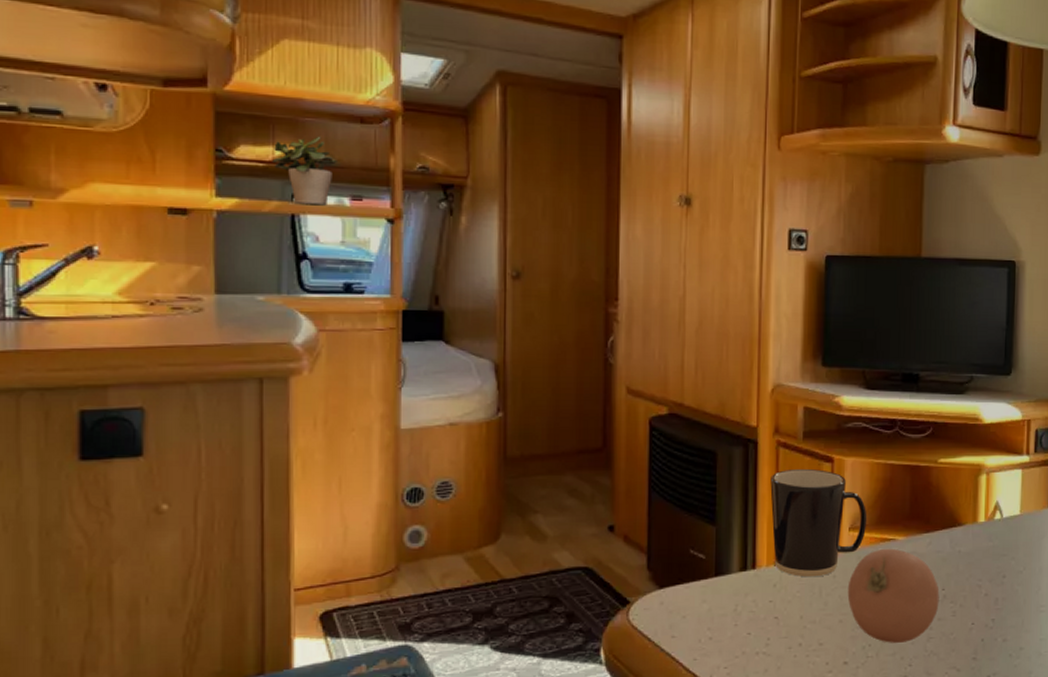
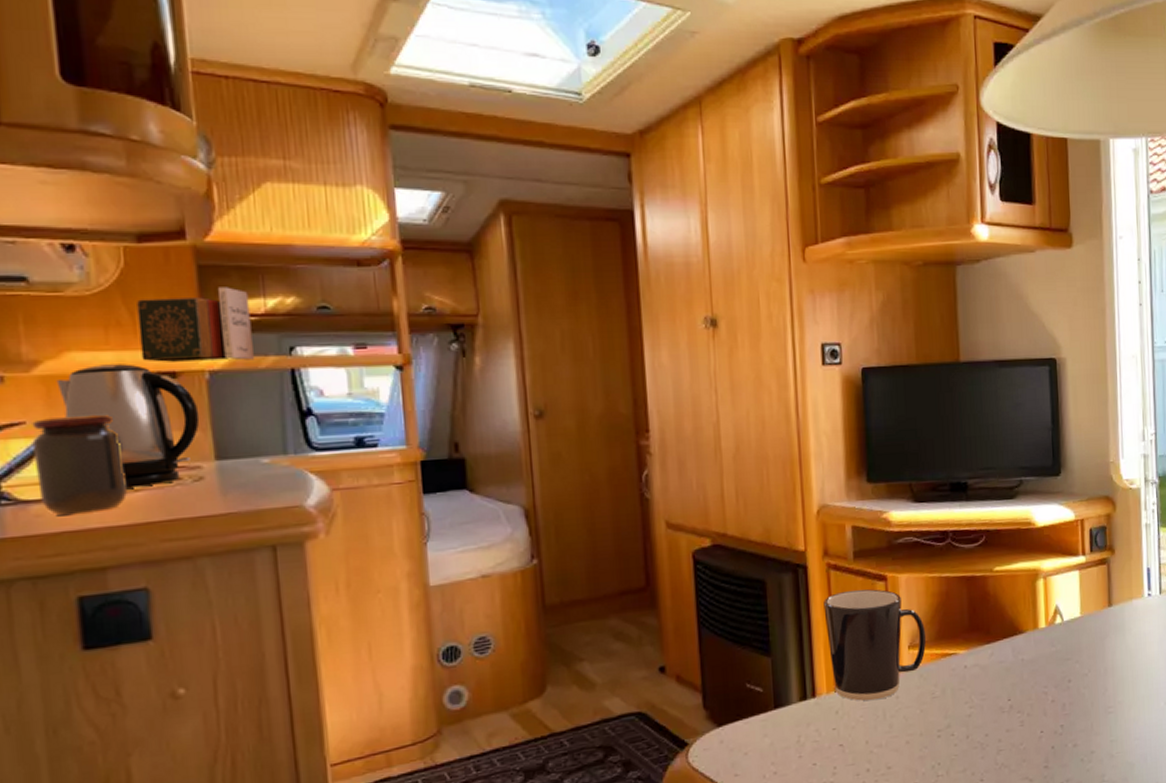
jar: none [52,242,133,334] -> present [32,414,127,516]
kettle: none [79,197,205,315] -> present [56,364,200,490]
decorative box: none [157,139,235,201] -> present [137,297,228,362]
book: none [232,133,259,203] -> present [218,287,254,361]
potted plant: present [272,136,337,206] -> none [265,283,336,358]
fruit: present [847,548,940,643] -> none [911,662,1006,760]

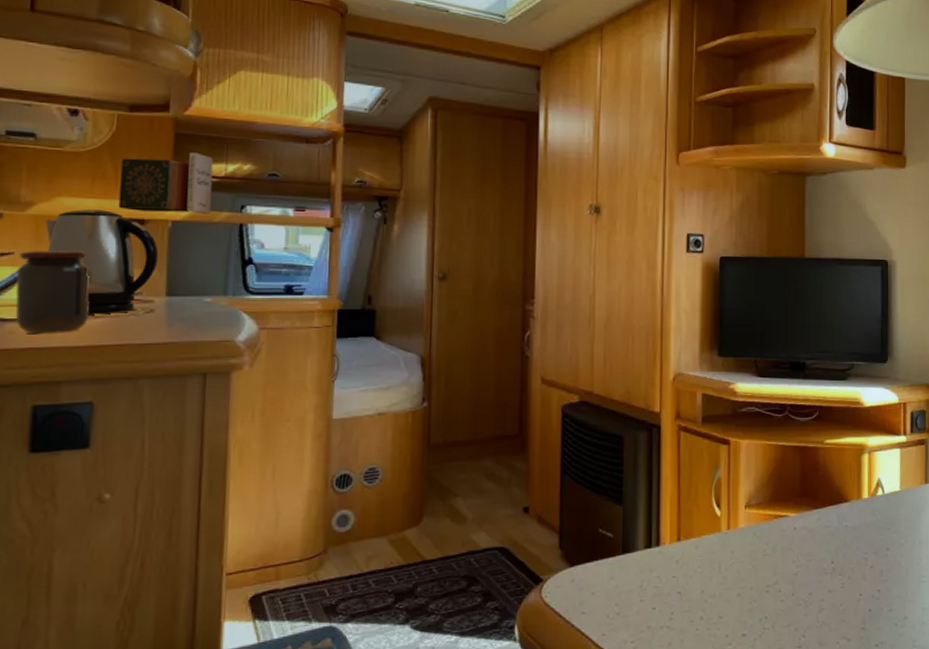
mug: present [823,589,927,701] -> none [672,450,762,553]

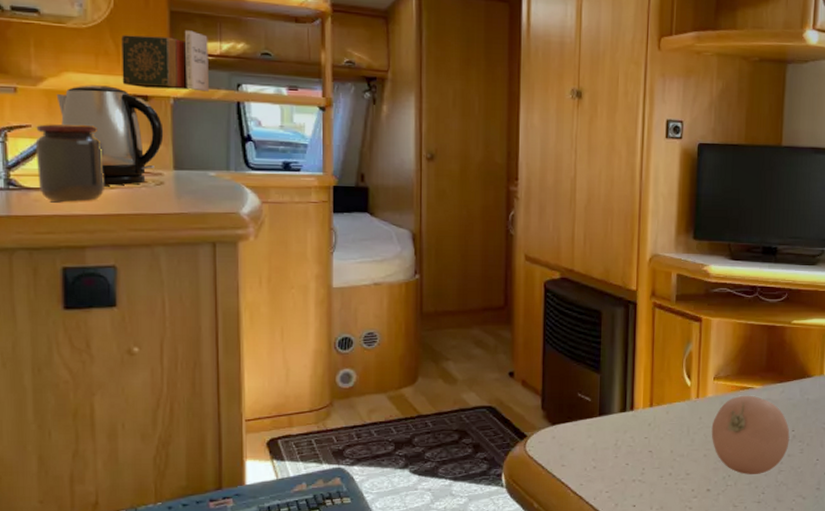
fruit: none [744,524,829,615] -> present [711,395,790,475]

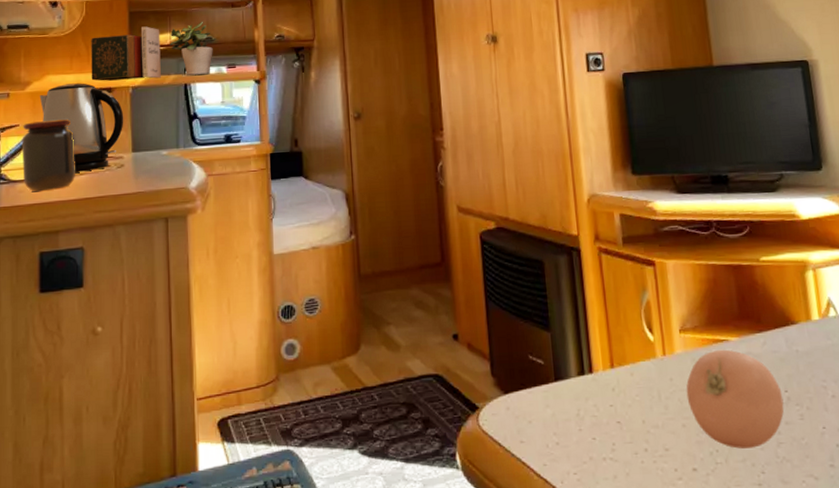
potted plant: none [220,33,276,95] -> present [170,21,216,76]

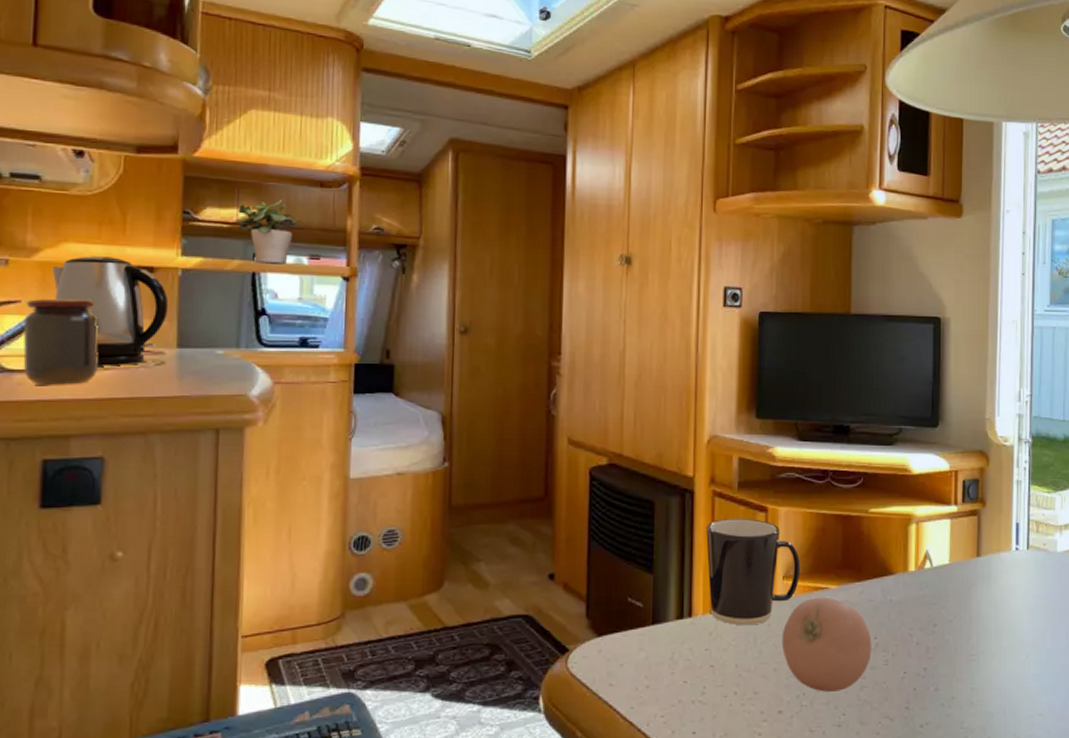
decorative box: present [91,34,145,81] -> none [126,202,201,260]
book: present [141,26,161,79] -> none [197,196,224,262]
mug: none [596,273,697,381] -> present [706,518,801,626]

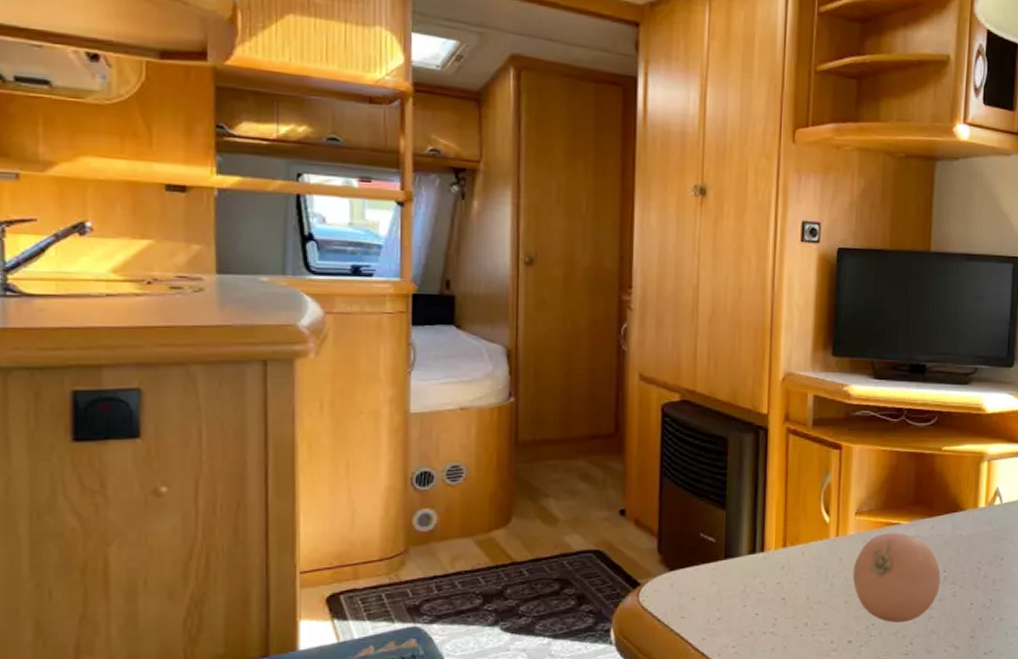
jar: present [23,299,99,386] -> none [41,218,128,313]
kettle: present [52,256,169,368] -> none [70,171,205,294]
potted plant: present [236,199,297,264] -> none [276,115,345,187]
mug: present [706,518,801,626] -> none [780,455,873,560]

